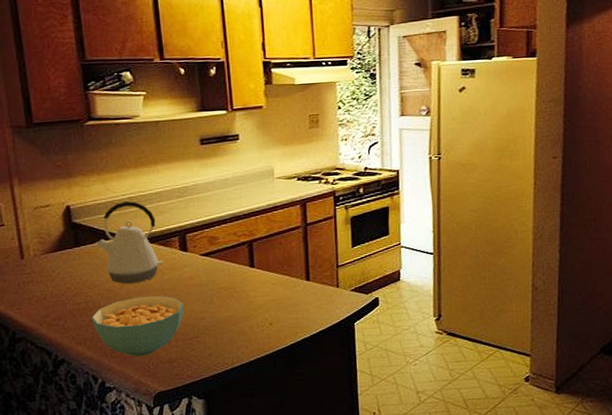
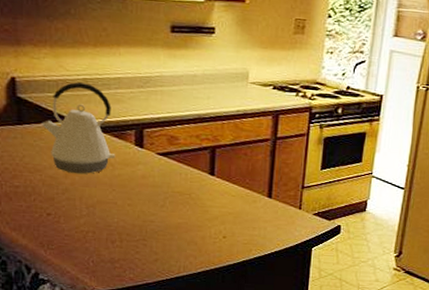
cereal bowl: present [91,295,184,357] -> none [29,188,133,253]

